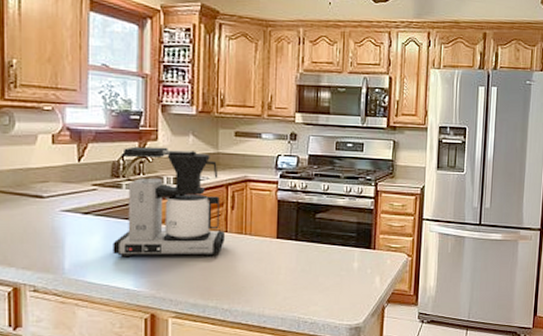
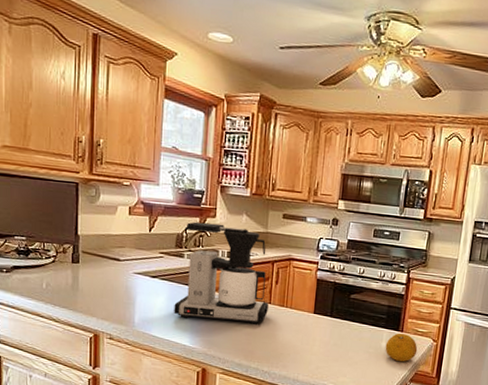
fruit: none [357,250,392,283] -> present [385,333,418,362]

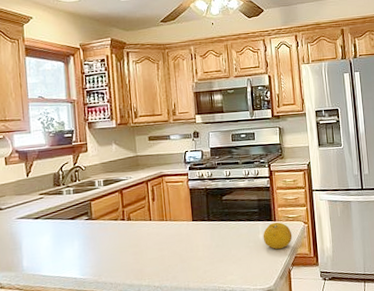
coffee maker: present [174,221,269,325] -> none [59,156,150,252]

